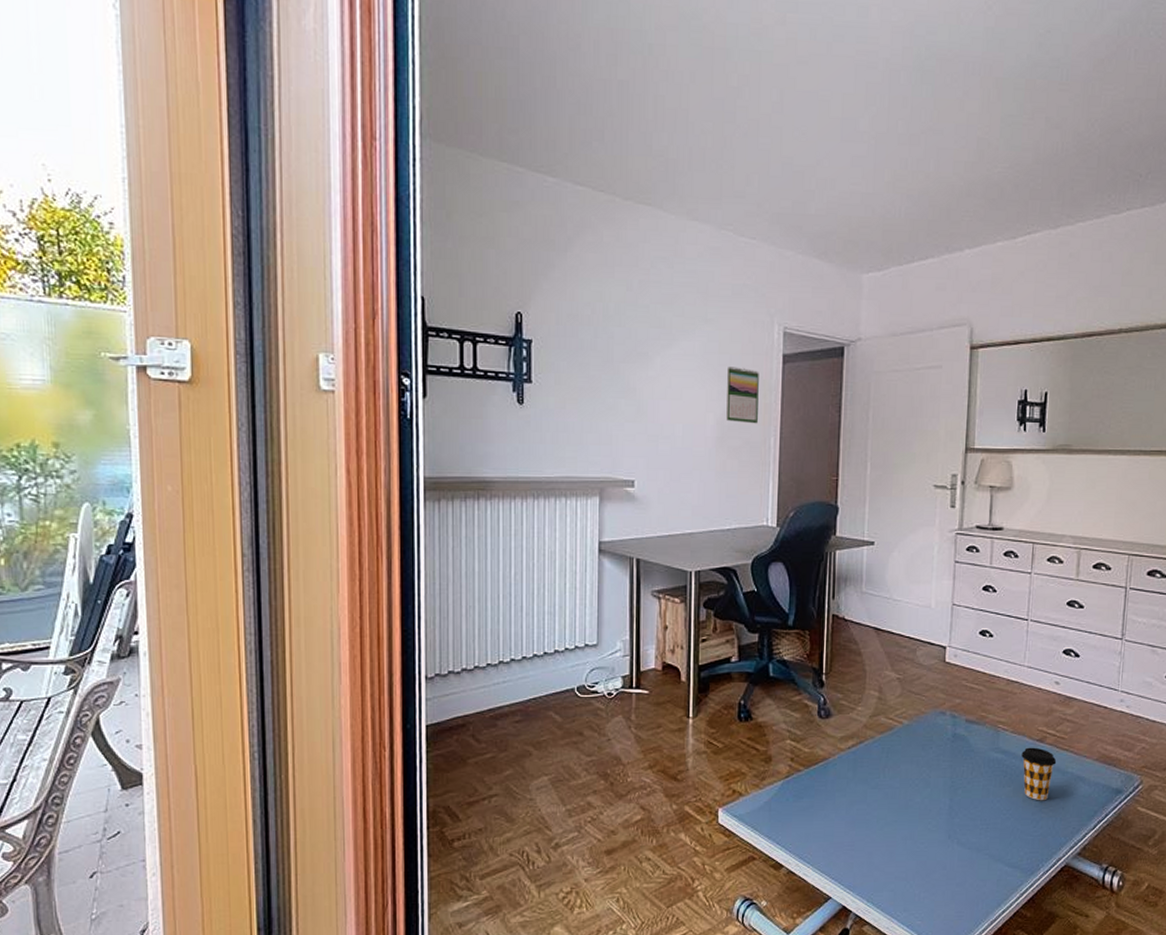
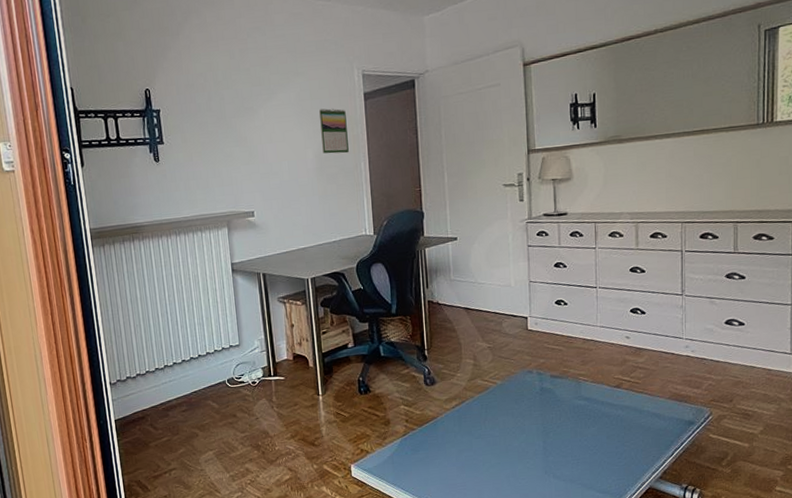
coffee cup: present [1021,747,1057,801] -> none [602,392,634,437]

